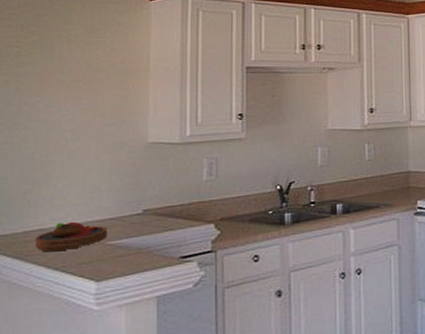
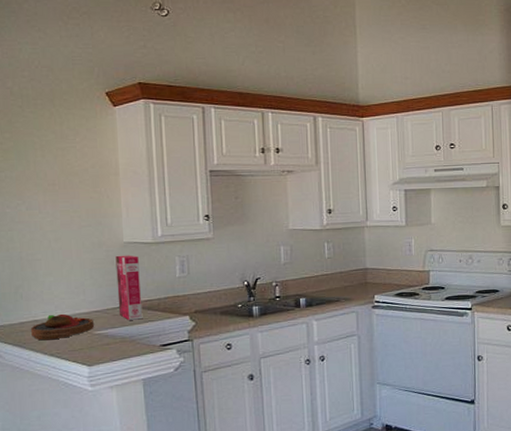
cereal box: none [136,156,164,229] -> present [115,255,143,320]

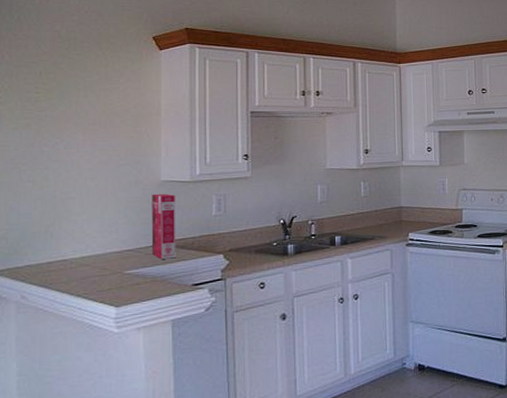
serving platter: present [31,313,94,341] -> none [59,252,125,281]

